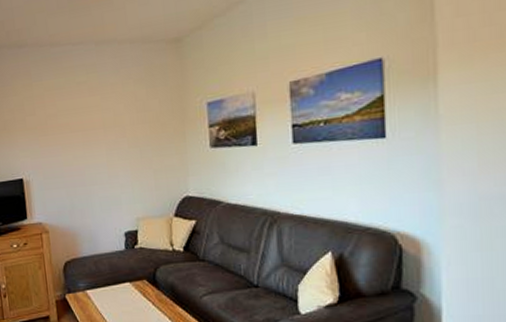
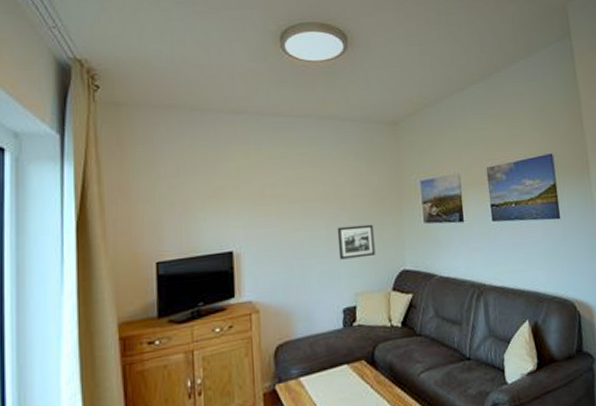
picture frame: none [117,150,157,186] -> present [337,224,376,260]

